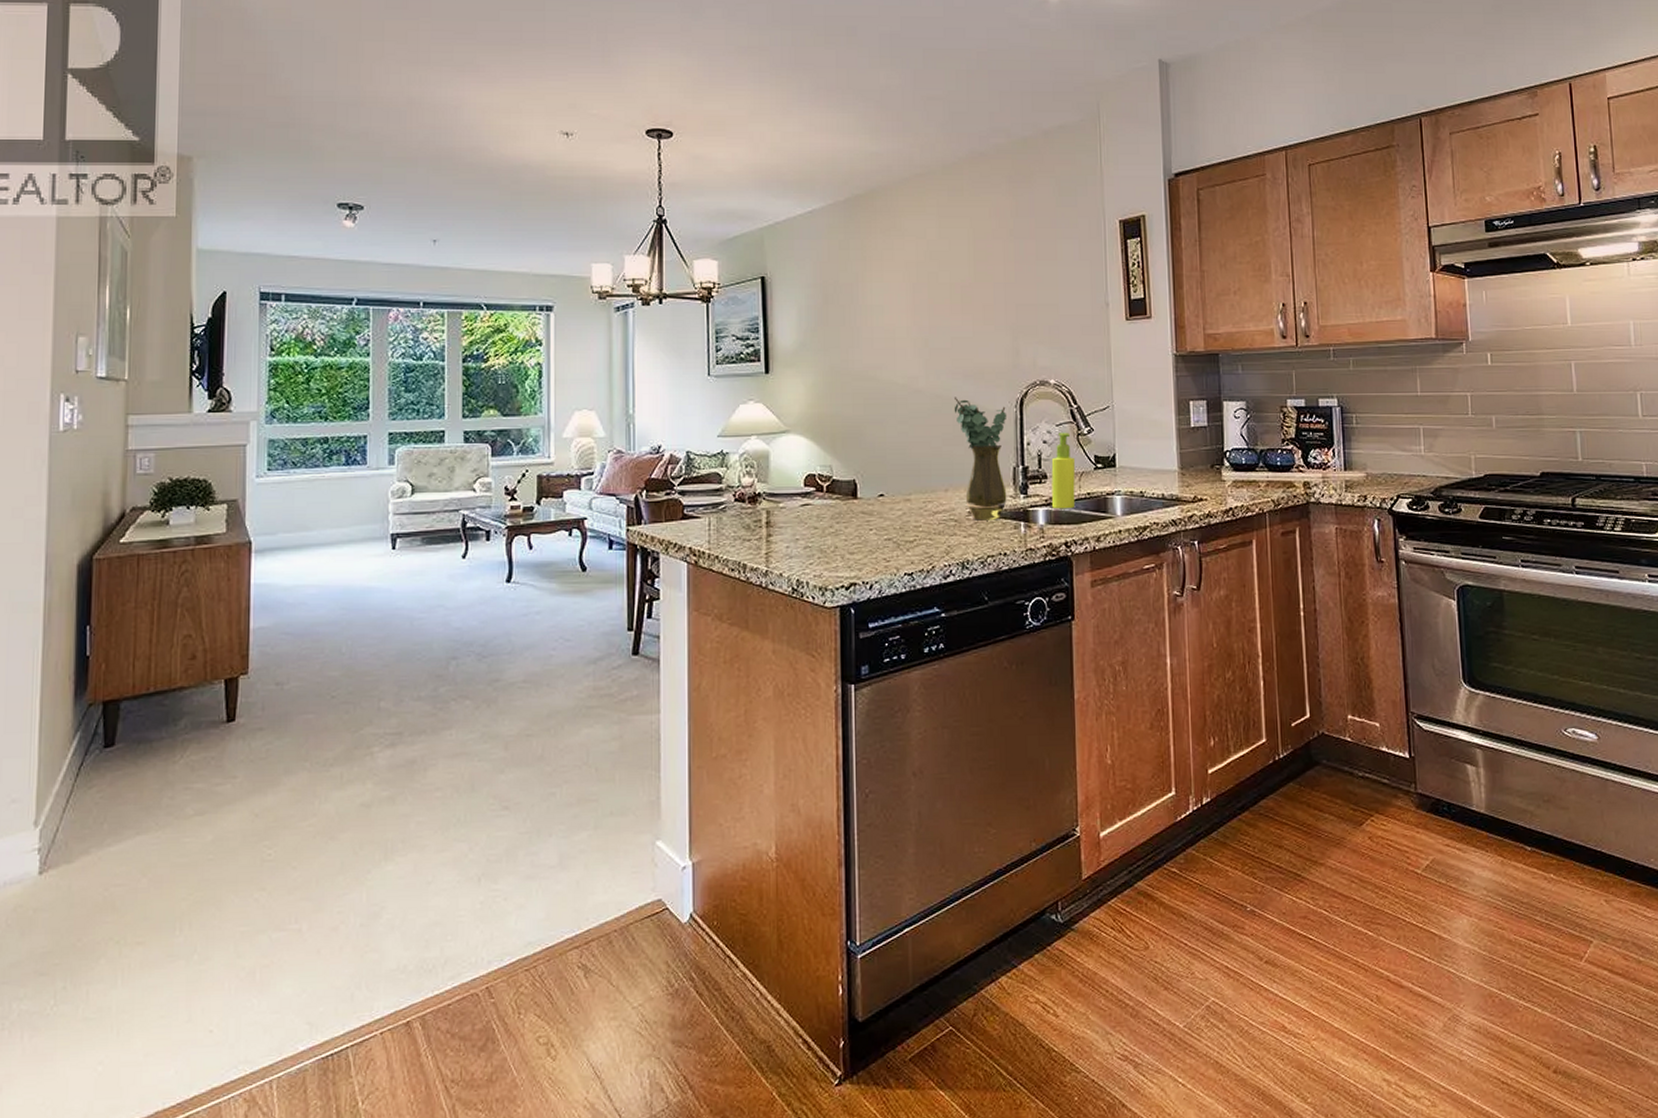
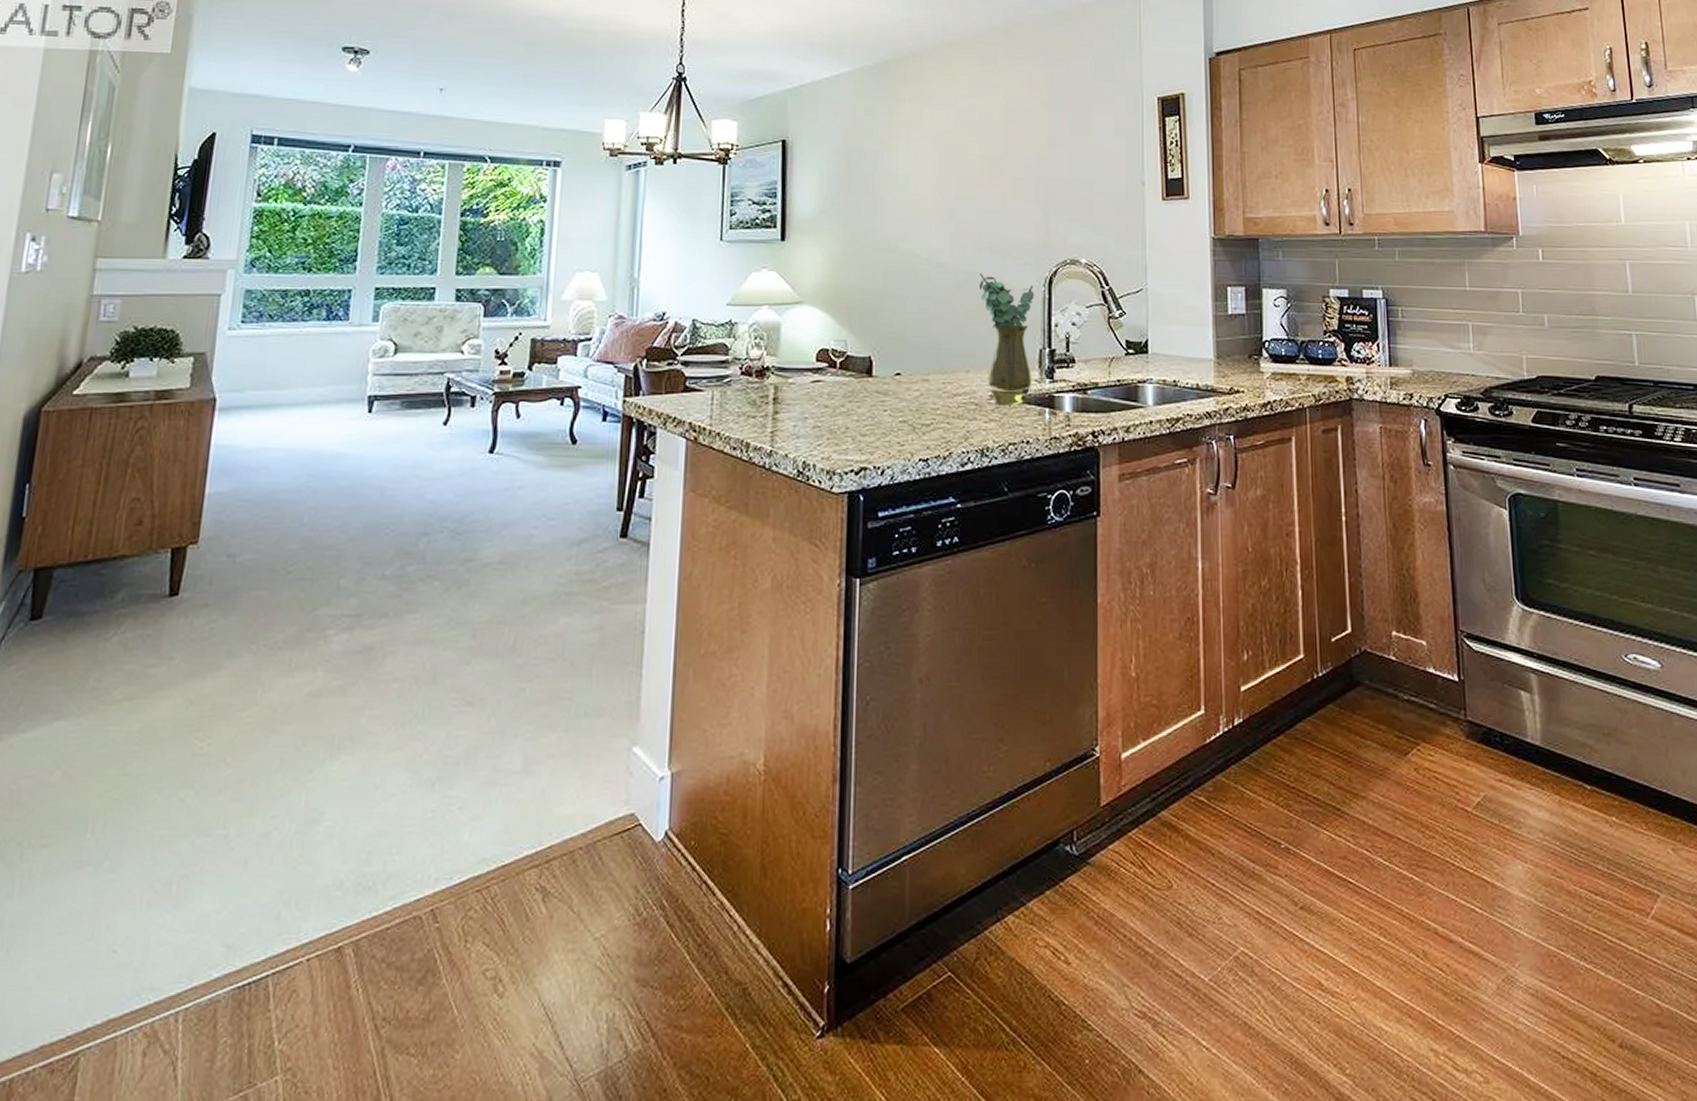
soap dispenser: present [1051,432,1076,509] -> none [1080,315,1106,397]

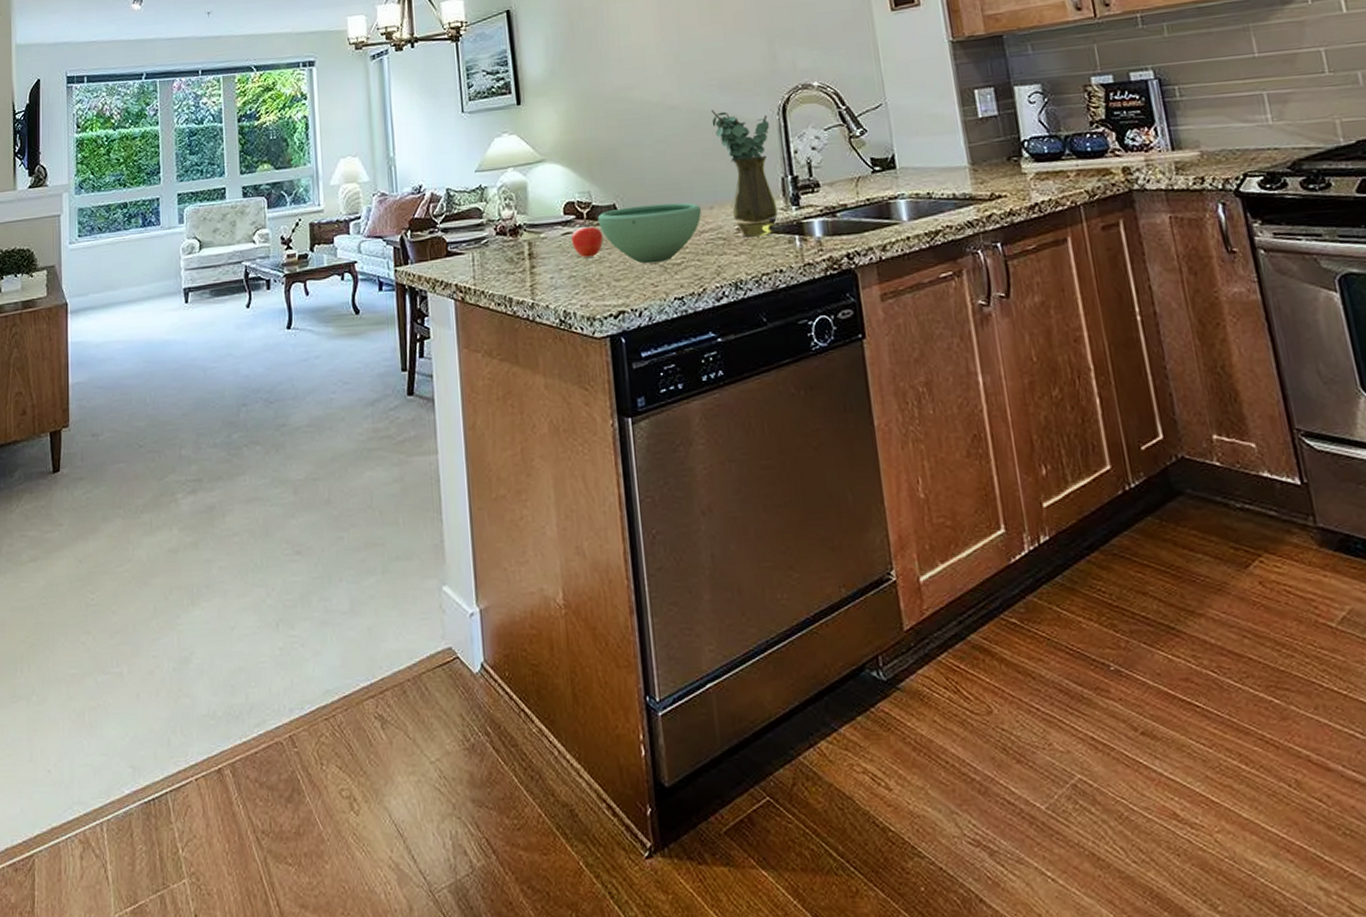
fruit: none [821,374,855,408] -> present [571,224,604,258]
bowl: none [850,361,957,422] -> present [597,202,701,264]

